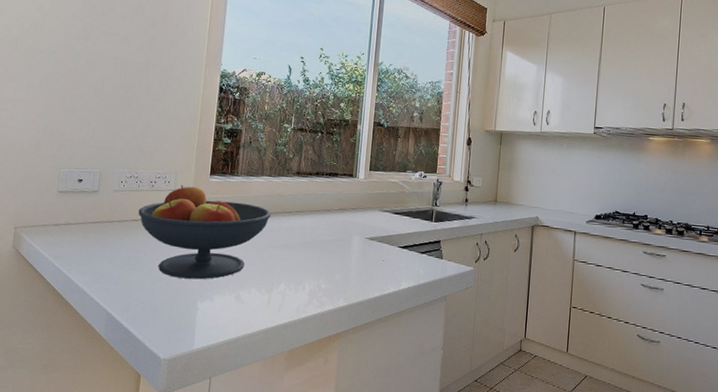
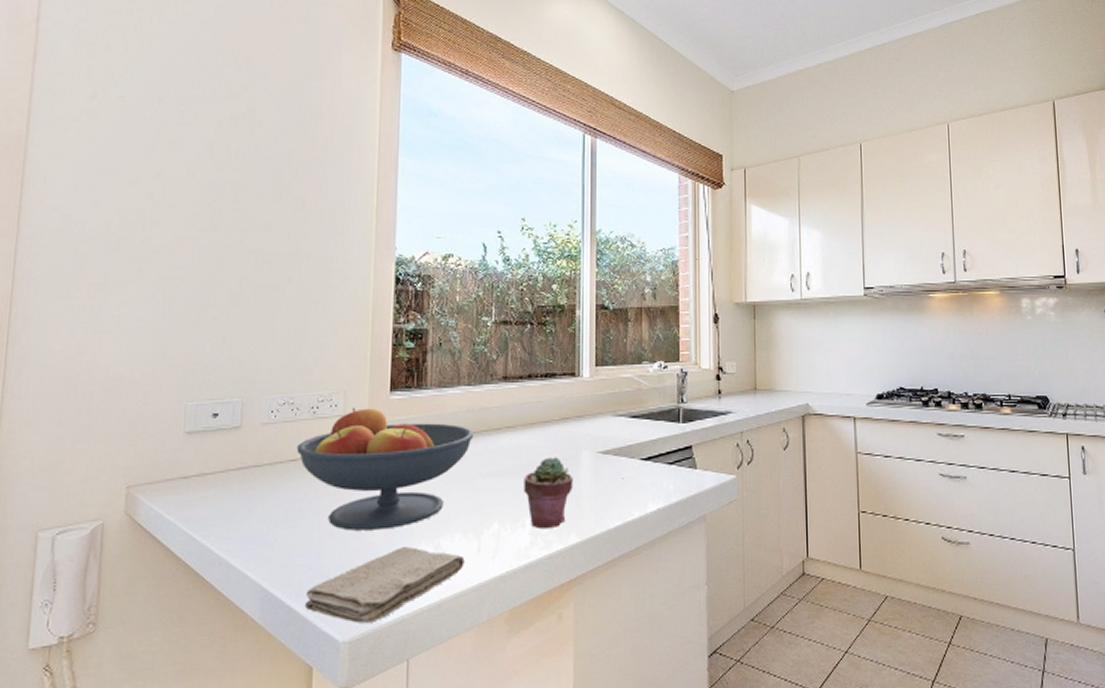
washcloth: none [137,294,258,347] -> present [304,547,465,623]
potted succulent: none [306,238,345,293] -> present [524,457,573,529]

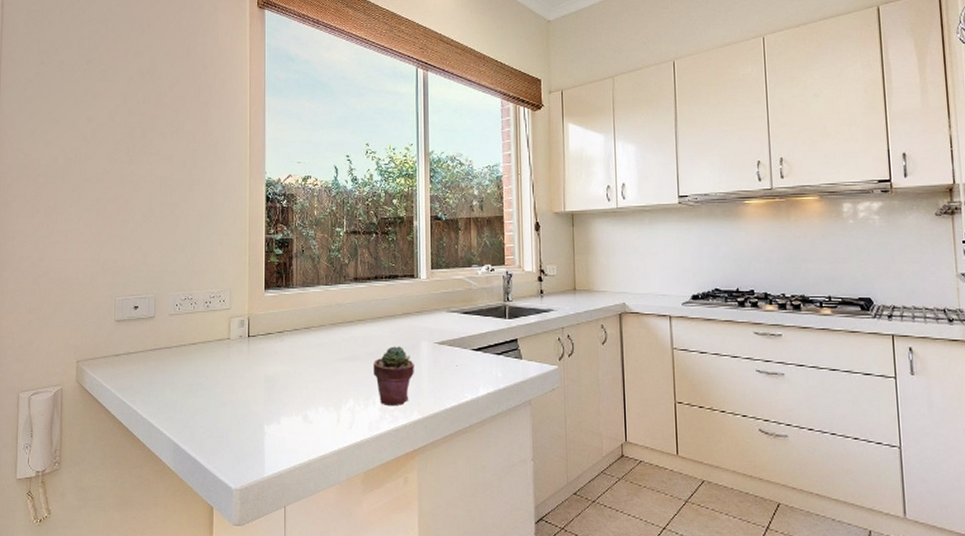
fruit bowl: present [296,407,474,531] -> none [195,302,332,401]
washcloth: present [304,547,465,623] -> none [205,416,327,475]

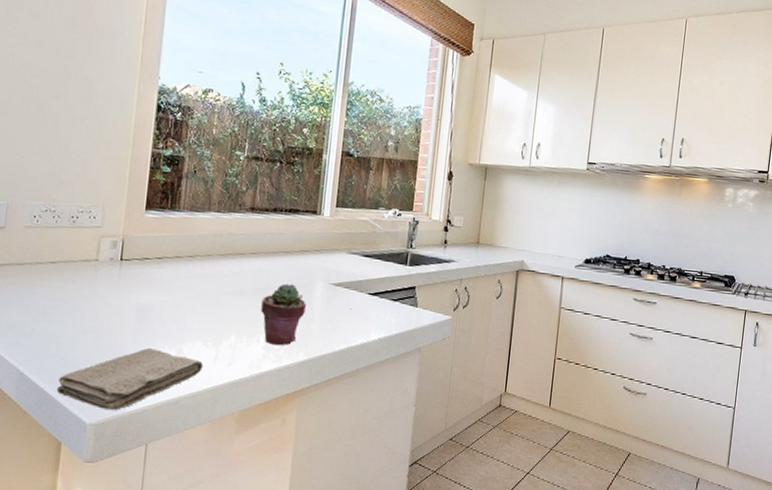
washcloth: none [205,416,327,475] -> present [56,348,203,410]

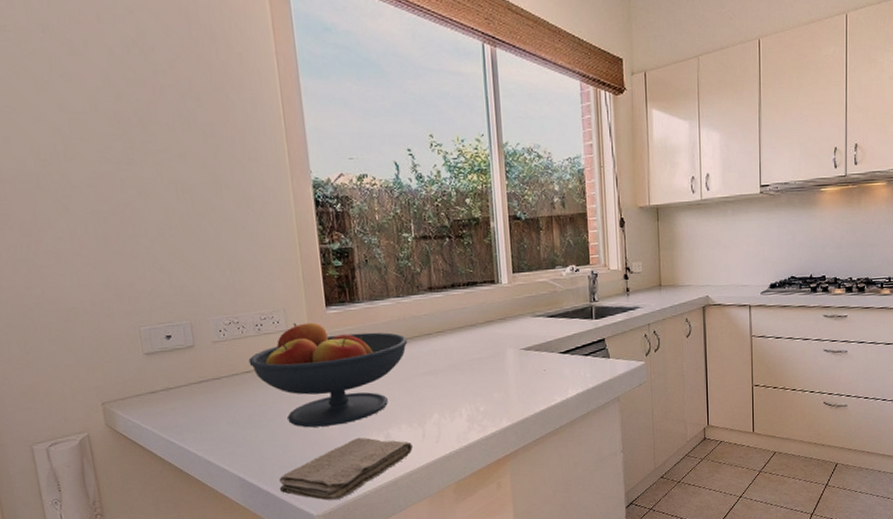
fruit bowl: none [56,220,220,332] -> present [248,322,408,428]
potted succulent: present [261,283,306,346] -> none [457,355,501,417]

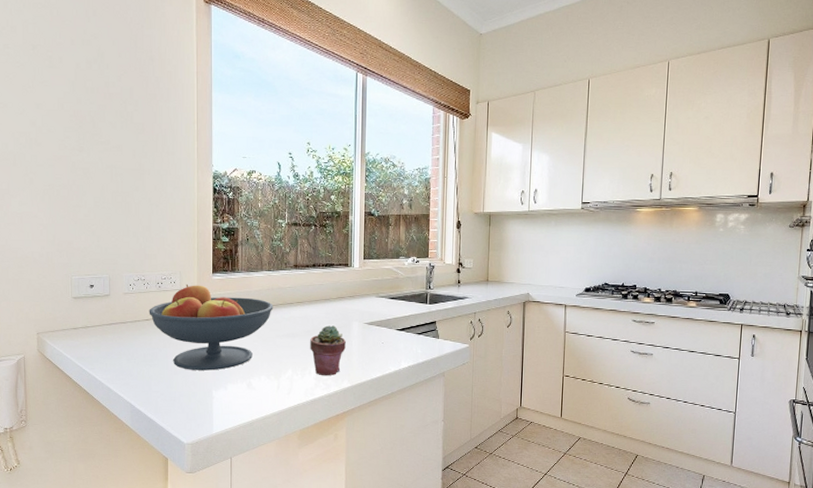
washcloth: present [279,437,413,500] -> none [160,383,268,432]
potted succulent: none [457,355,501,417] -> present [310,325,346,376]

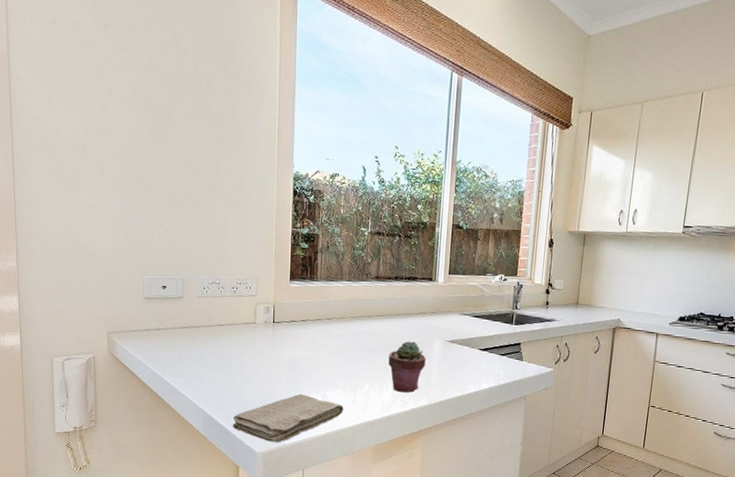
fruit bowl: present [149,283,274,371] -> none [223,290,352,381]
washcloth: none [160,383,268,432] -> present [232,394,344,442]

